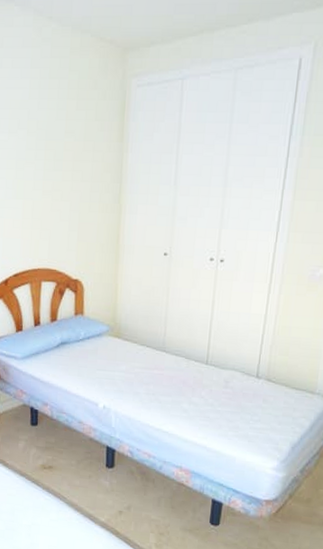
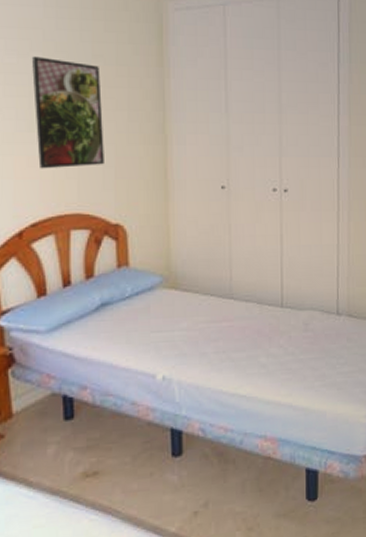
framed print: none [18,134,71,231] -> present [31,56,104,169]

